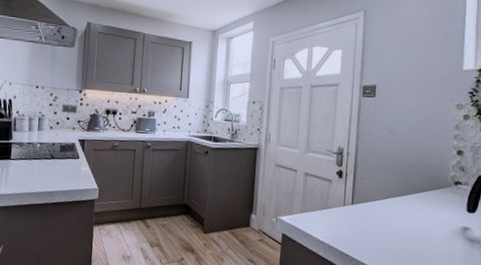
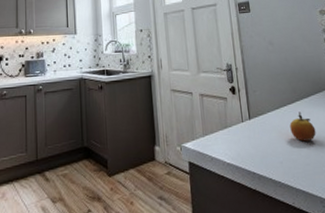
fruit: none [394,205,422,235] -> present [290,112,316,142]

